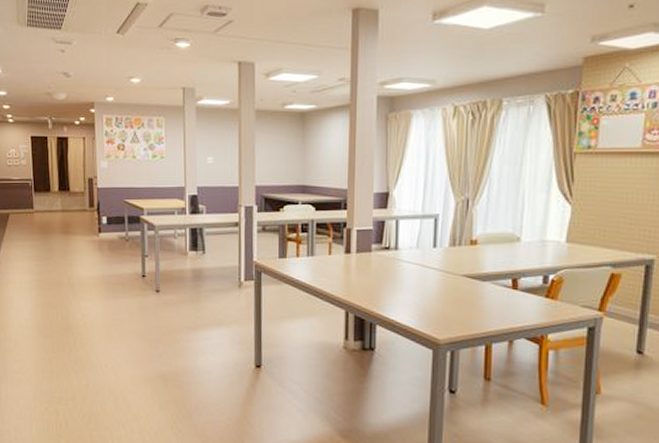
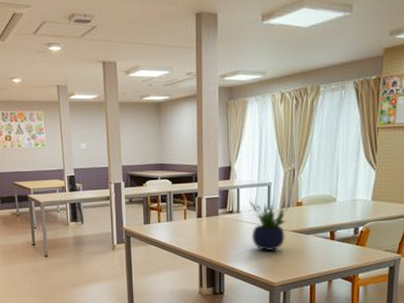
potted plant: none [410,236,465,300] -> present [249,201,292,251]

